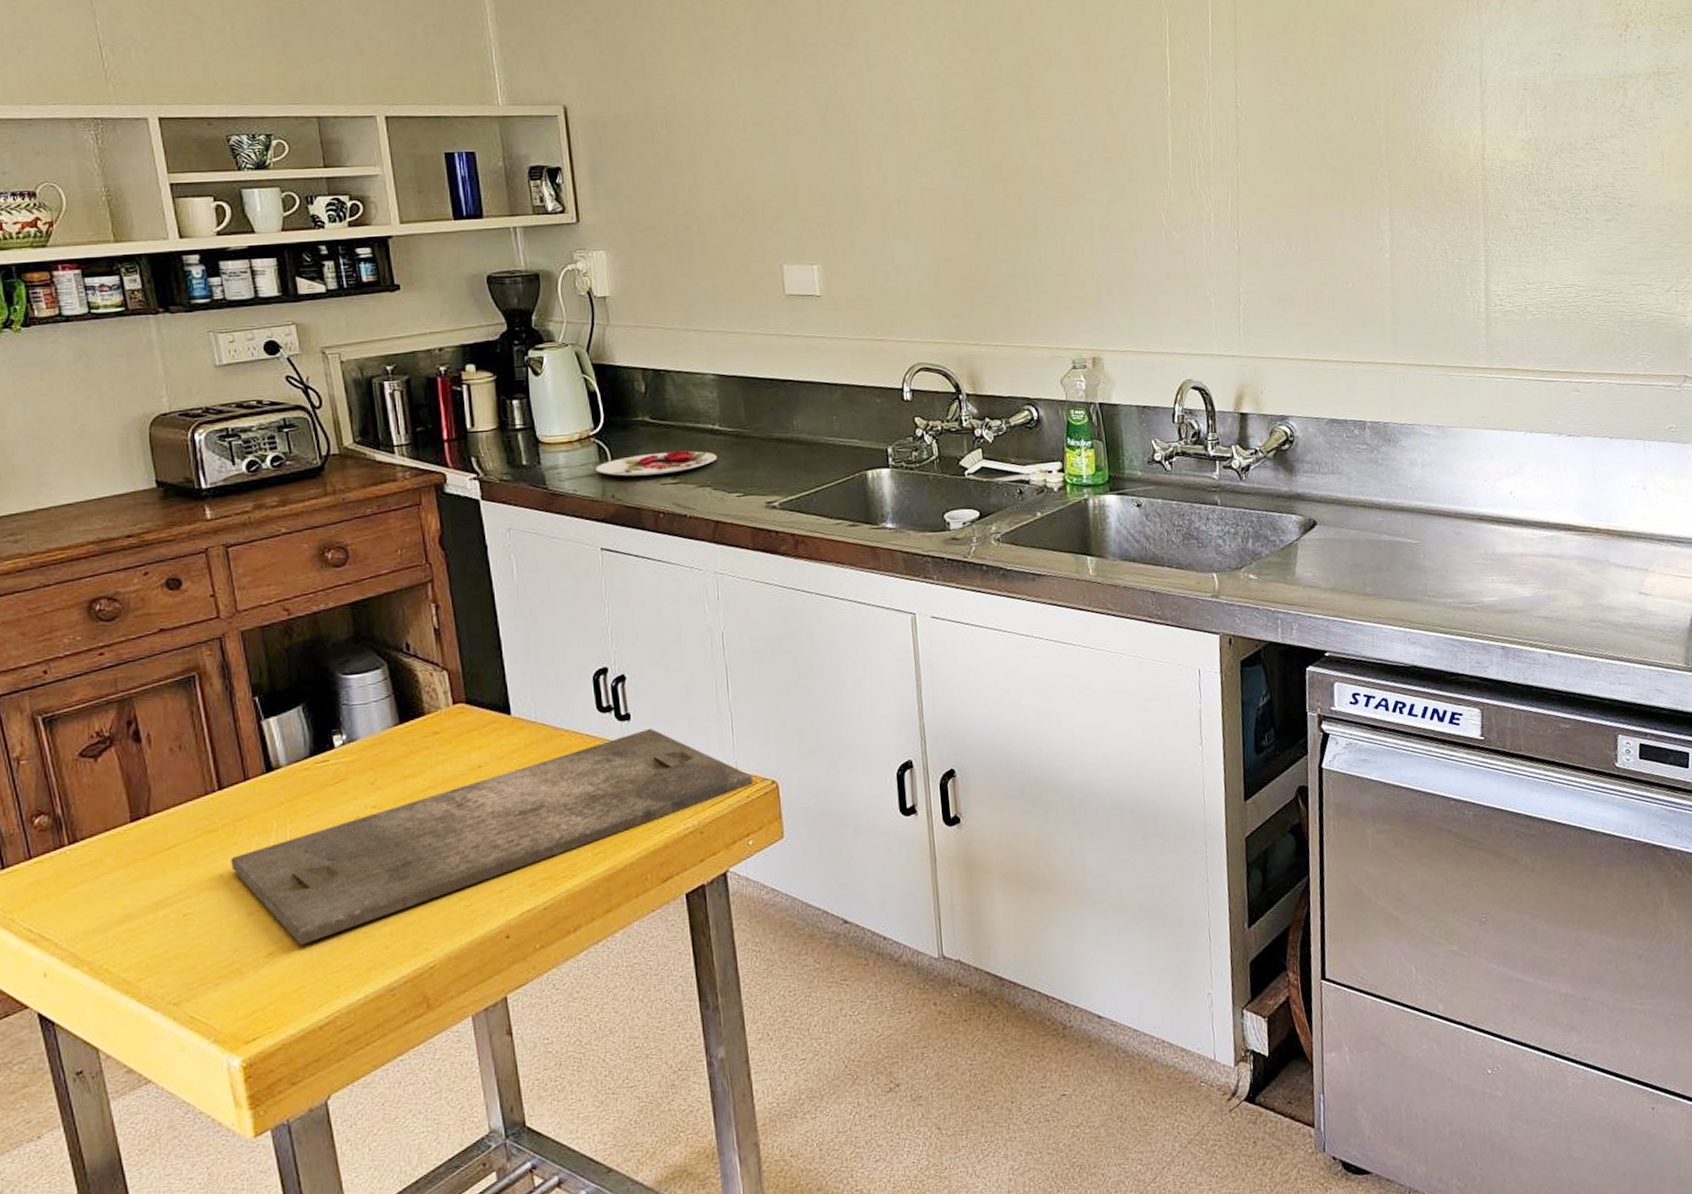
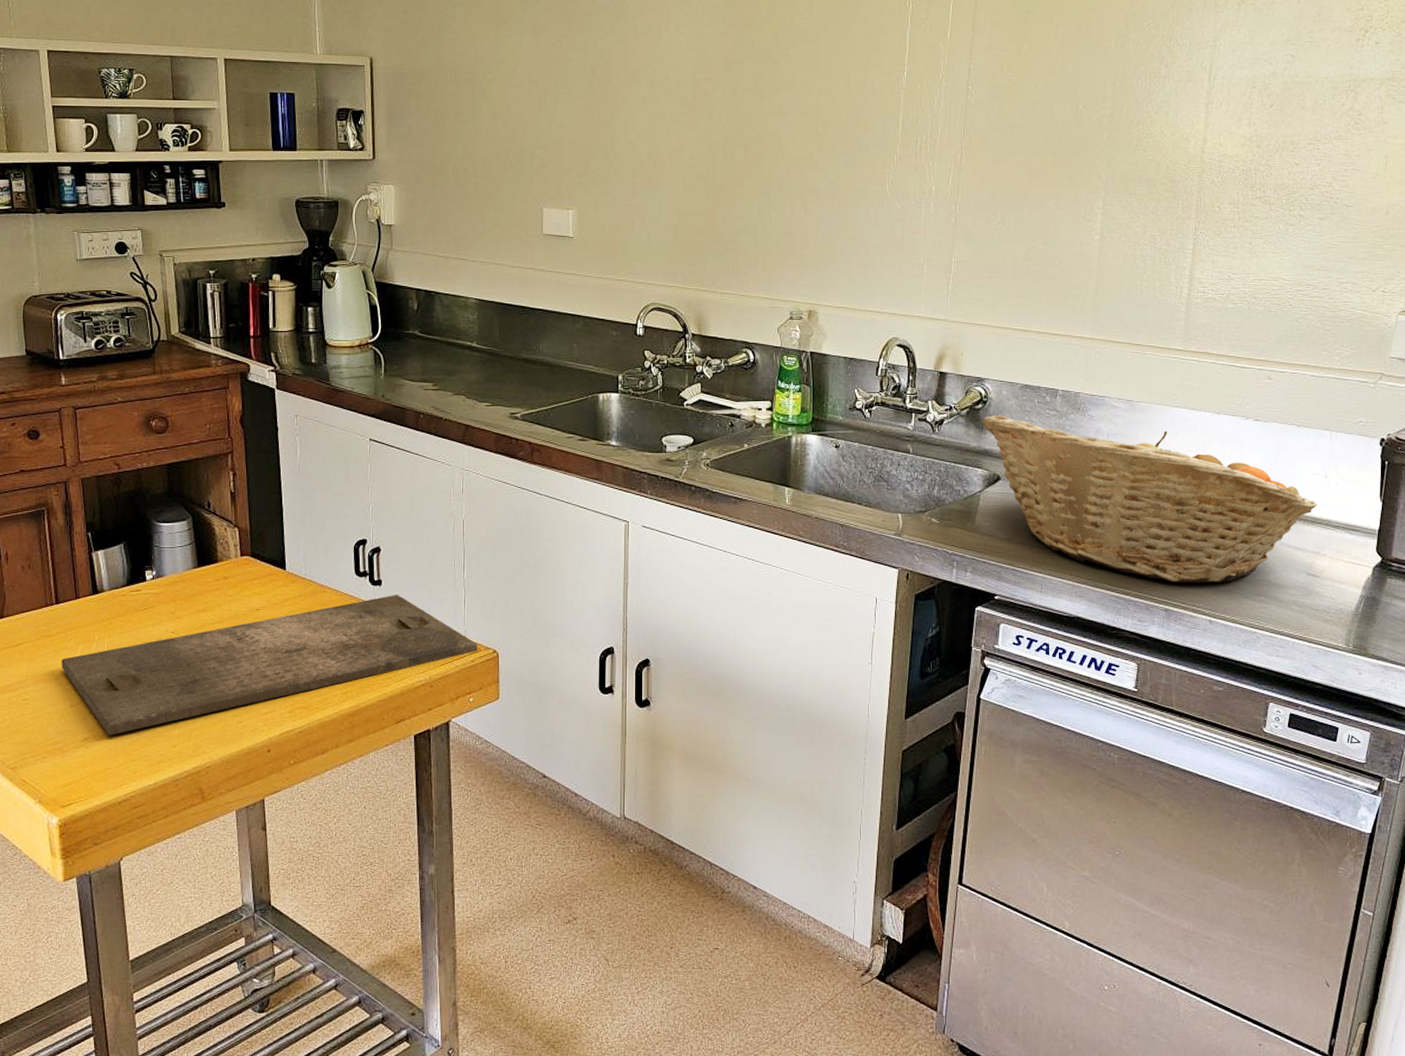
plate: present [595,450,717,477] -> none [370,362,472,381]
fruit basket: none [1290,454,1640,617] -> present [982,415,1317,583]

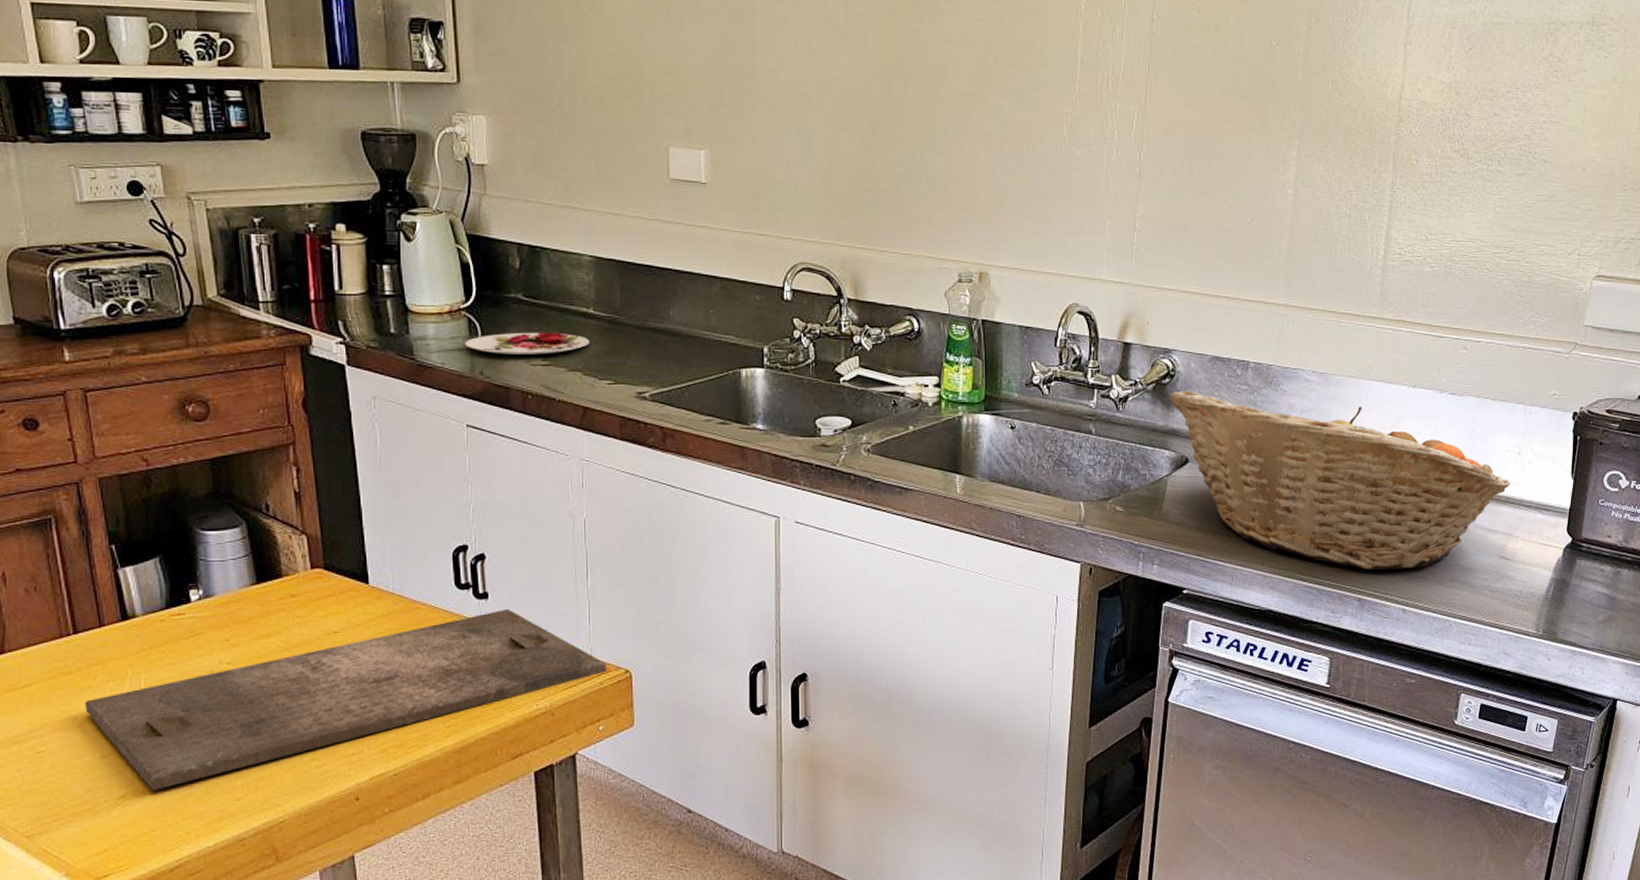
plate: none [370,362,472,381] -> present [465,332,589,355]

